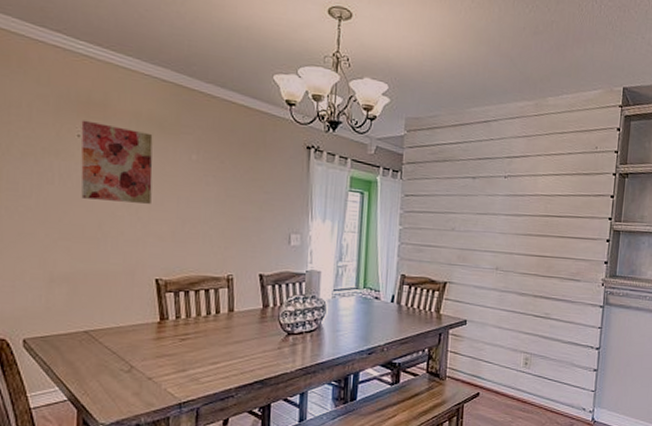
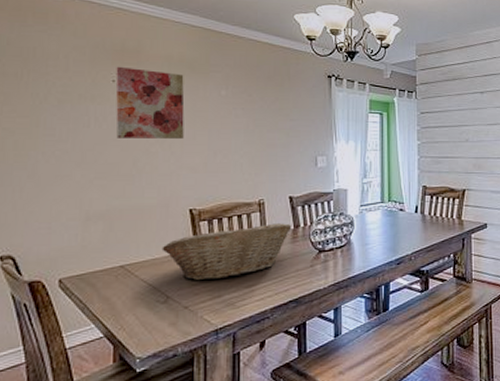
fruit basket: none [126,300,261,353] -> present [162,223,292,281]

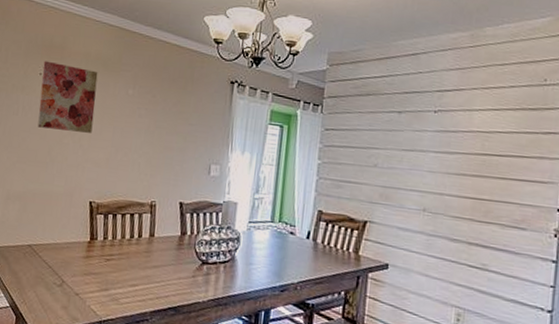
fruit basket: present [162,223,292,281] -> none [63,223,179,274]

